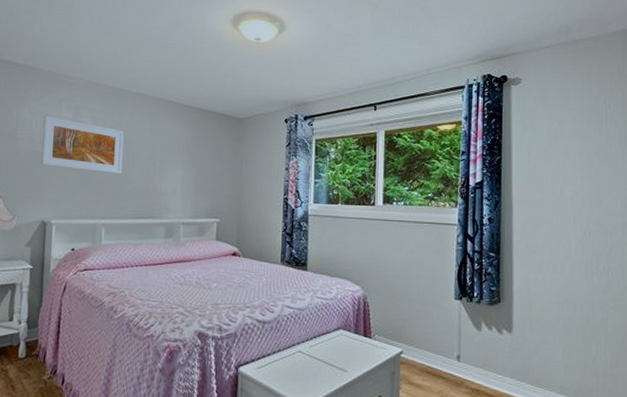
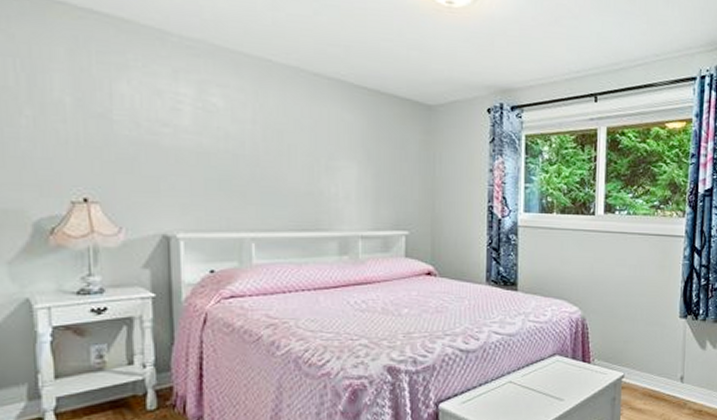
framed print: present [41,115,124,174] -> none [152,90,274,173]

